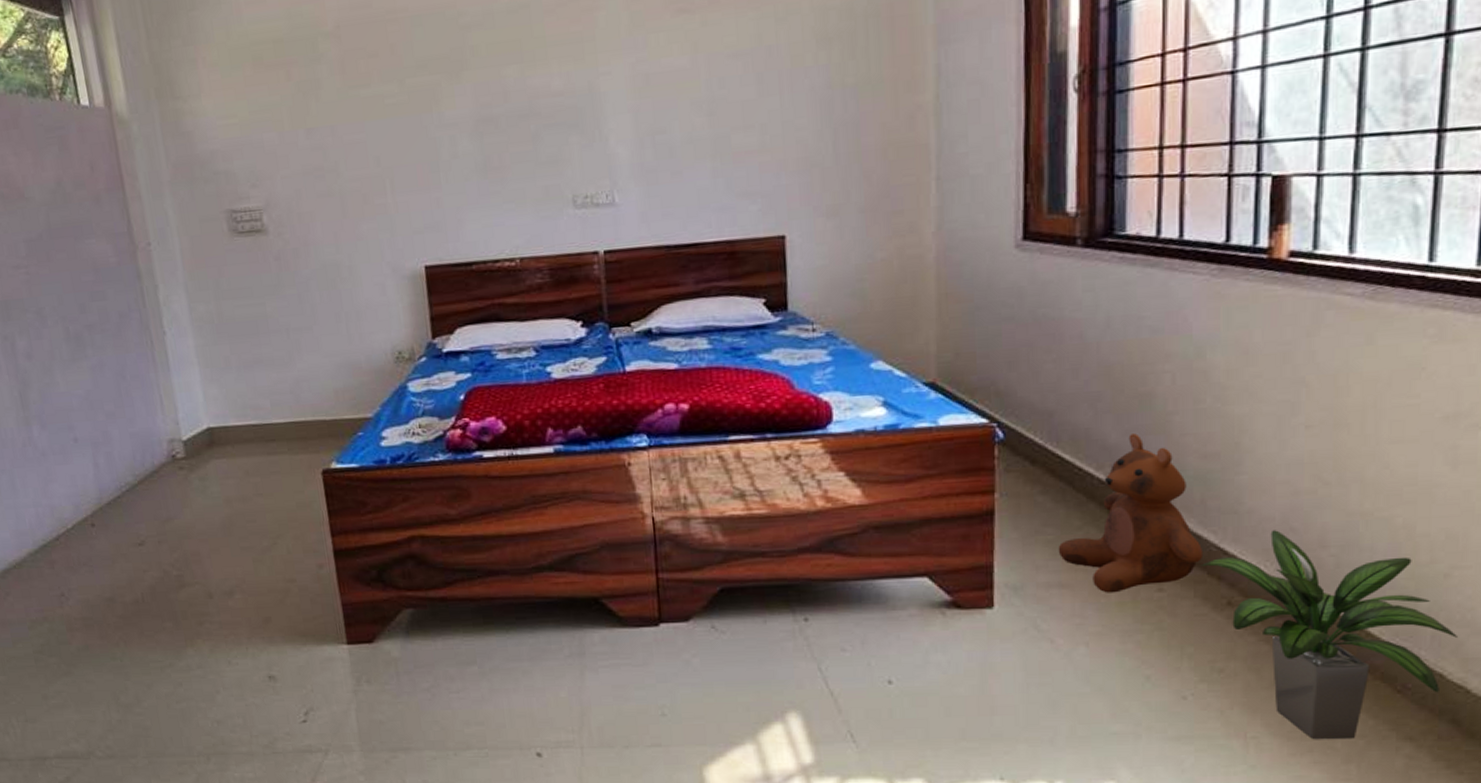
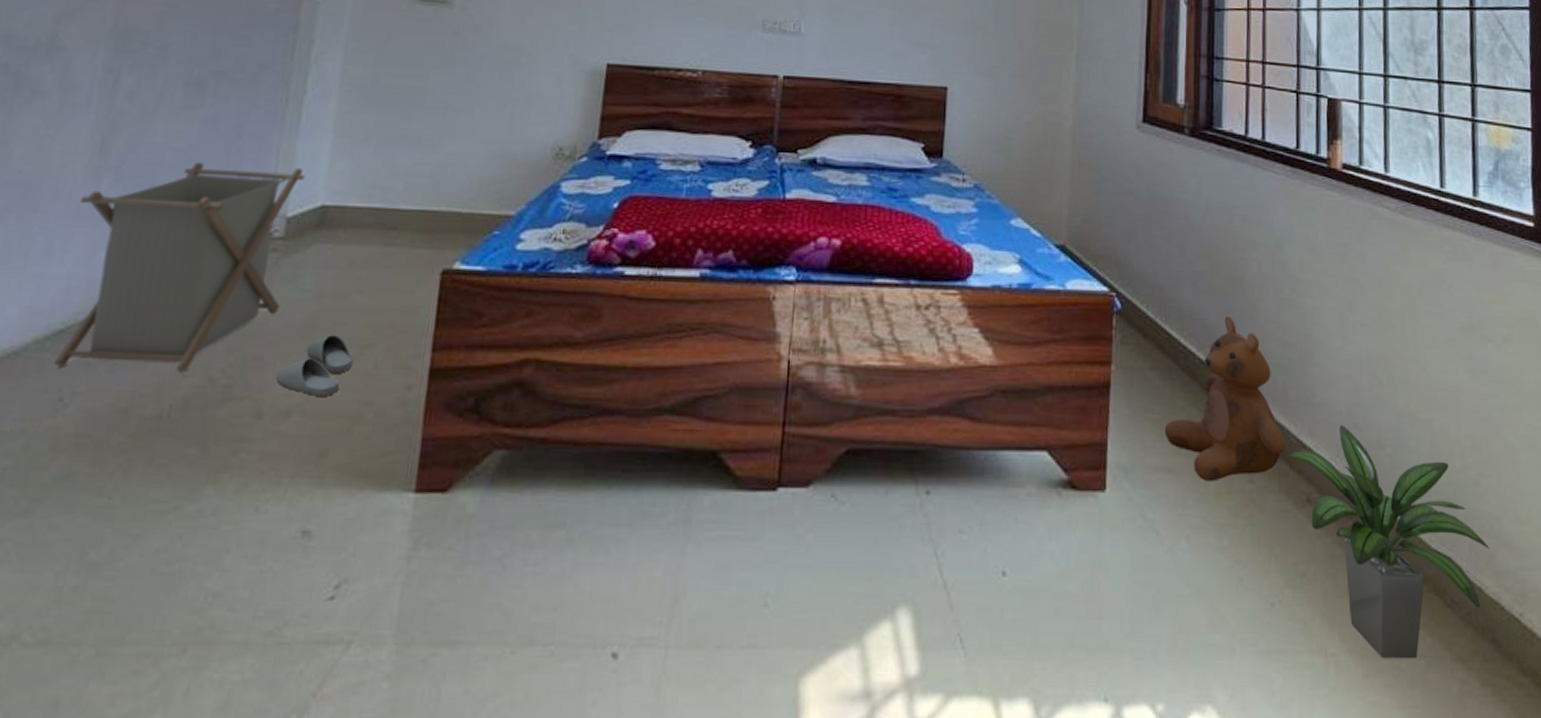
laundry basket: none [21,398,200,572] -> present [54,163,306,372]
slippers: none [213,531,270,578] -> present [276,335,353,396]

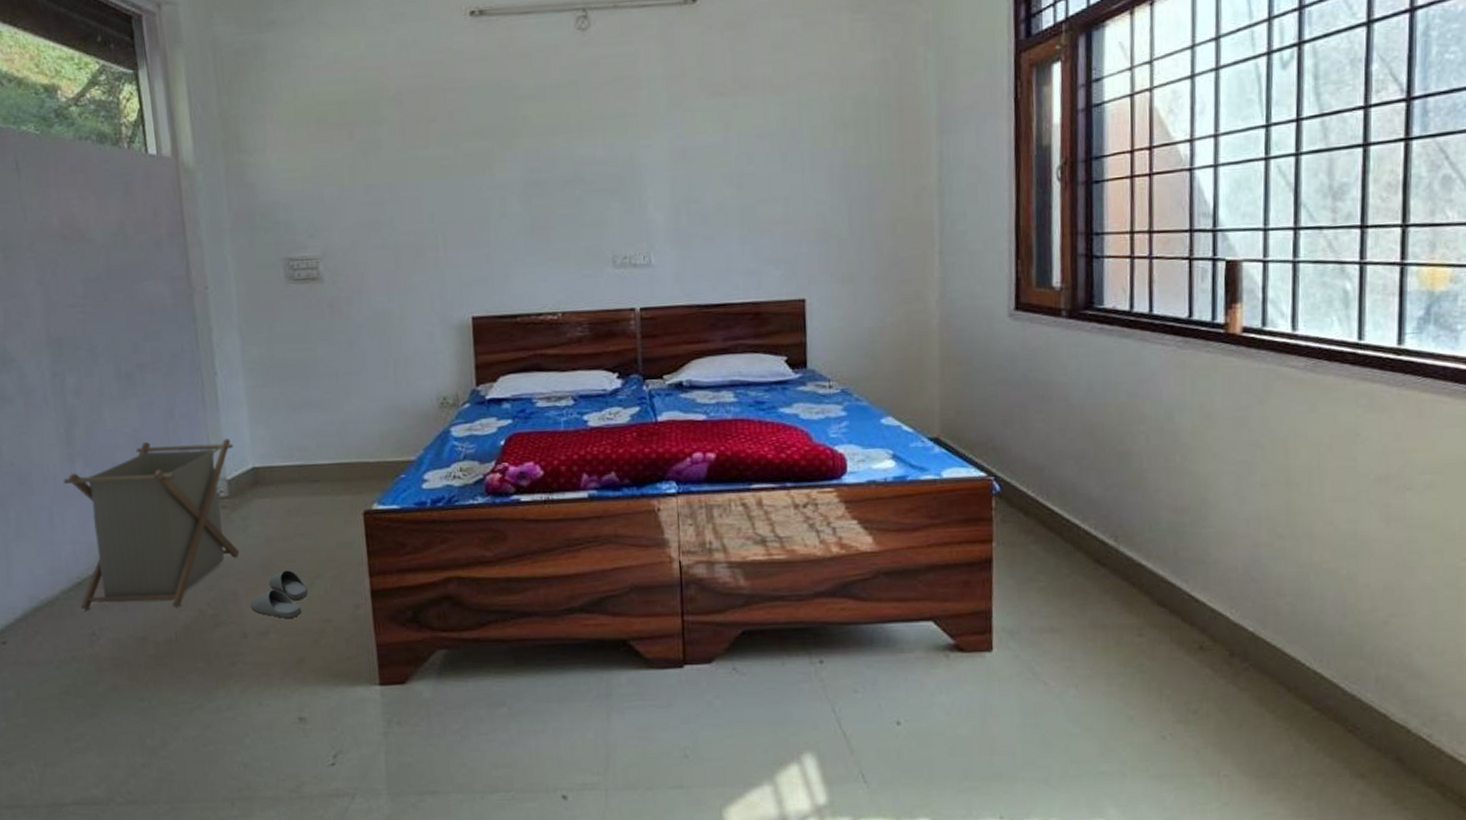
teddy bear: present [1164,316,1286,482] -> none [1049,488,1177,638]
potted plant: present [1284,425,1489,659] -> none [1175,579,1397,777]

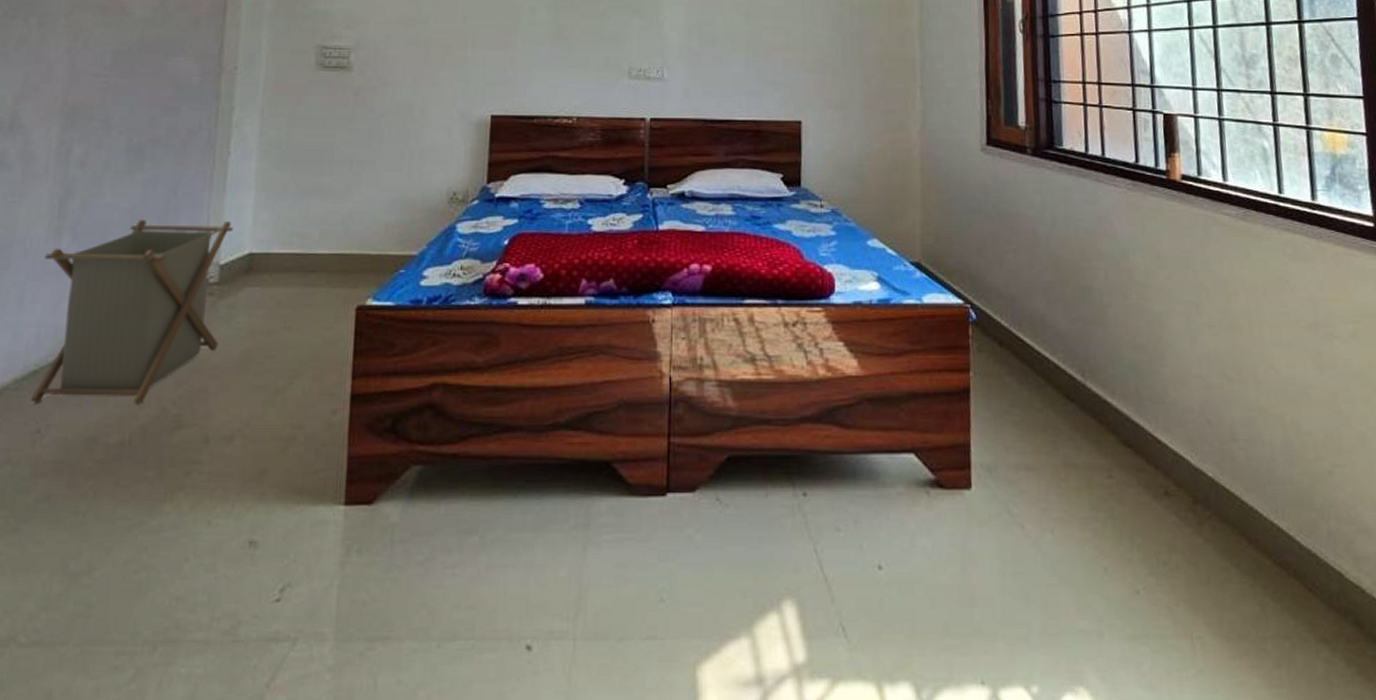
slippers: present [250,570,308,618] -> none [219,367,284,422]

